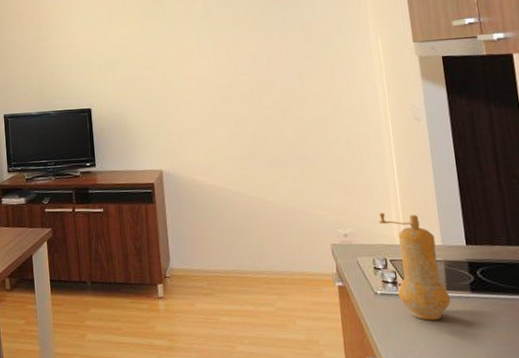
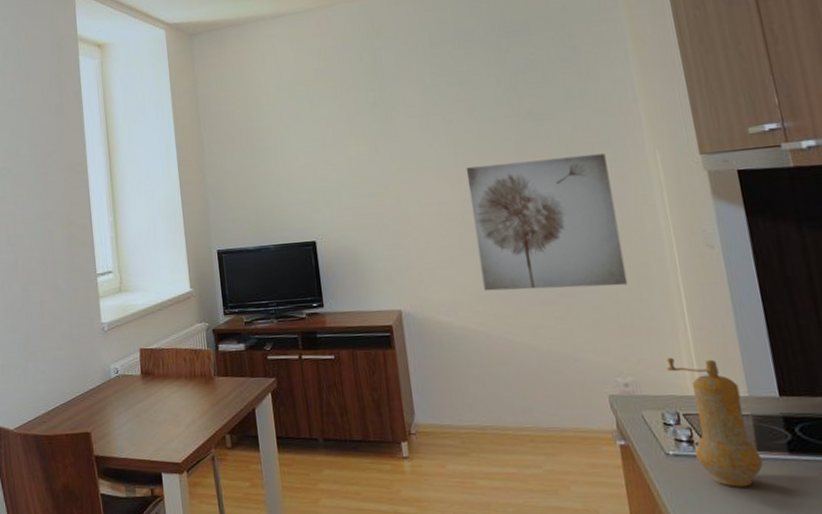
wall art: none [222,39,351,155] -> present [466,153,628,291]

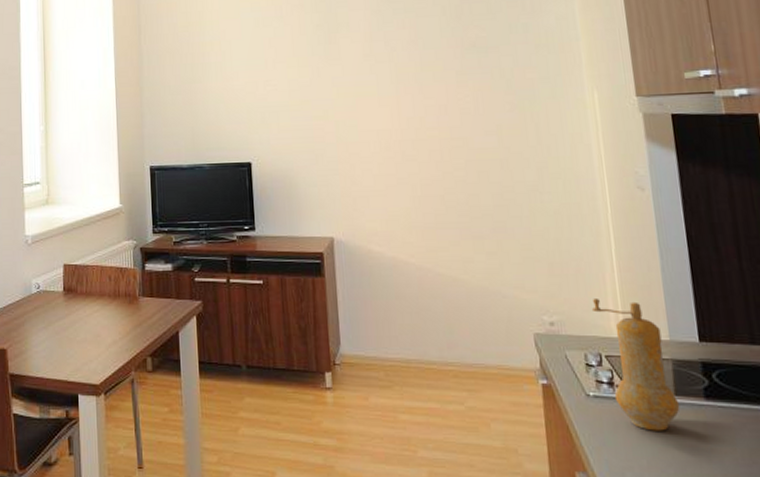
wall art: present [466,153,628,291] -> none [406,90,559,224]

